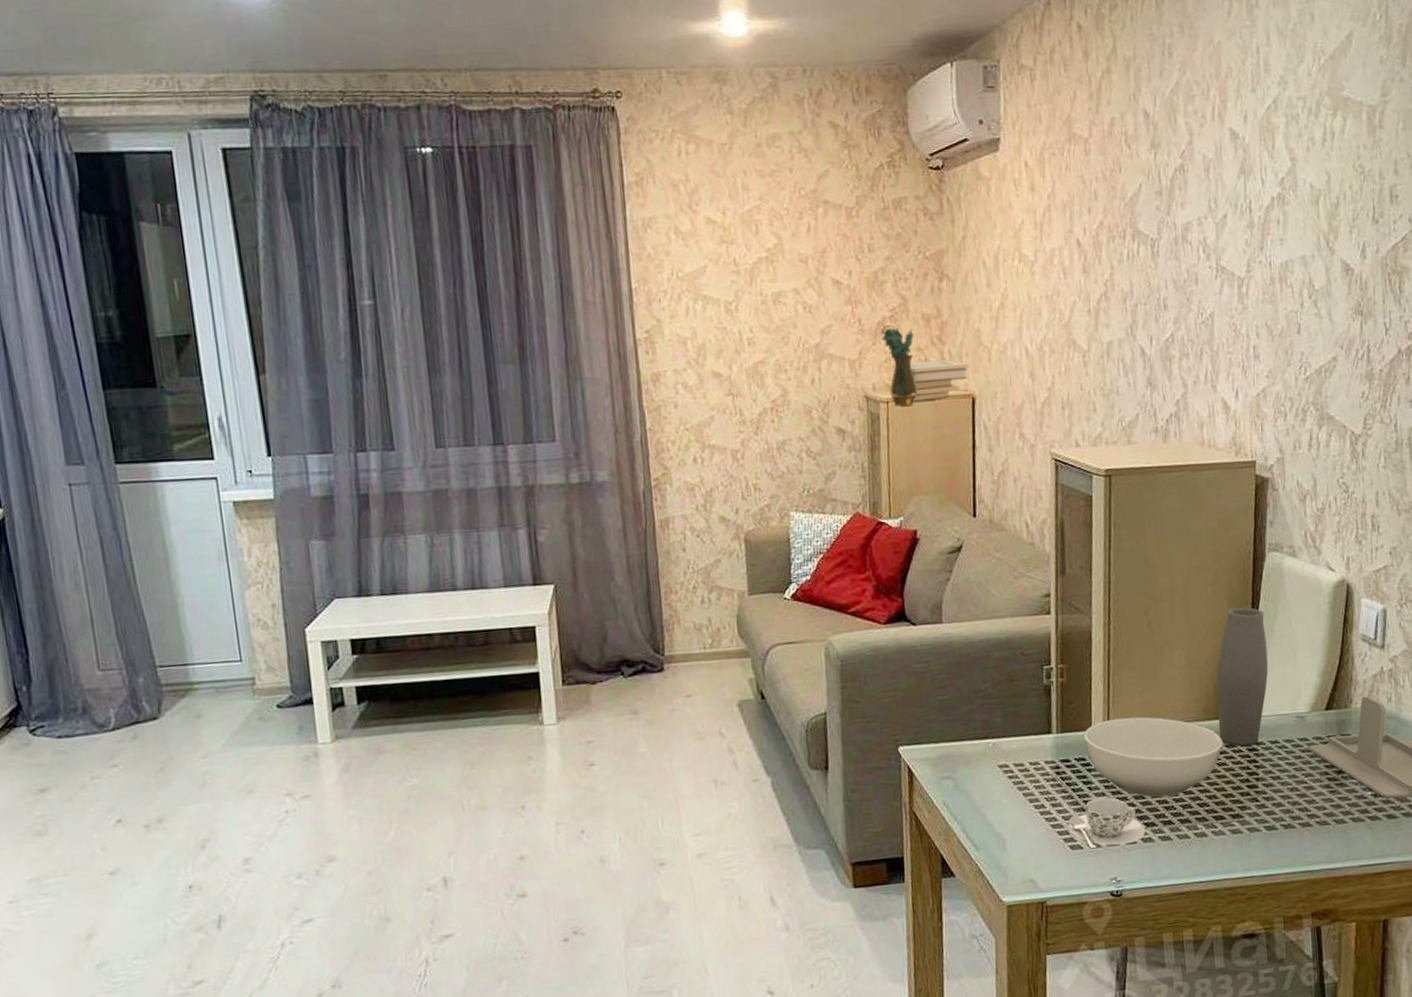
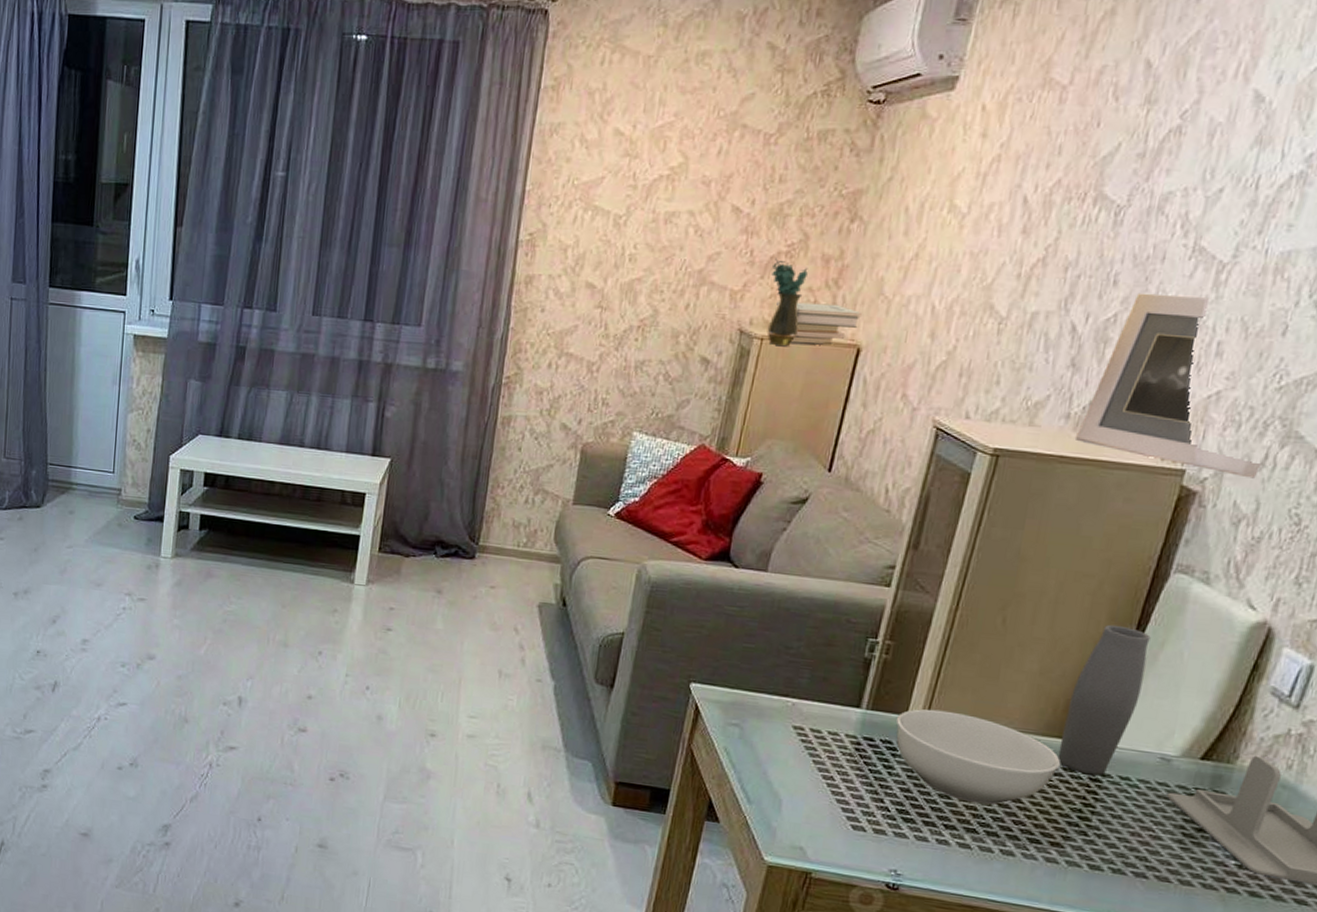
teacup: present [1068,797,1146,849] -> none [854,785,944,840]
picture frame: none [1166,310,1310,459] -> present [1074,293,1263,479]

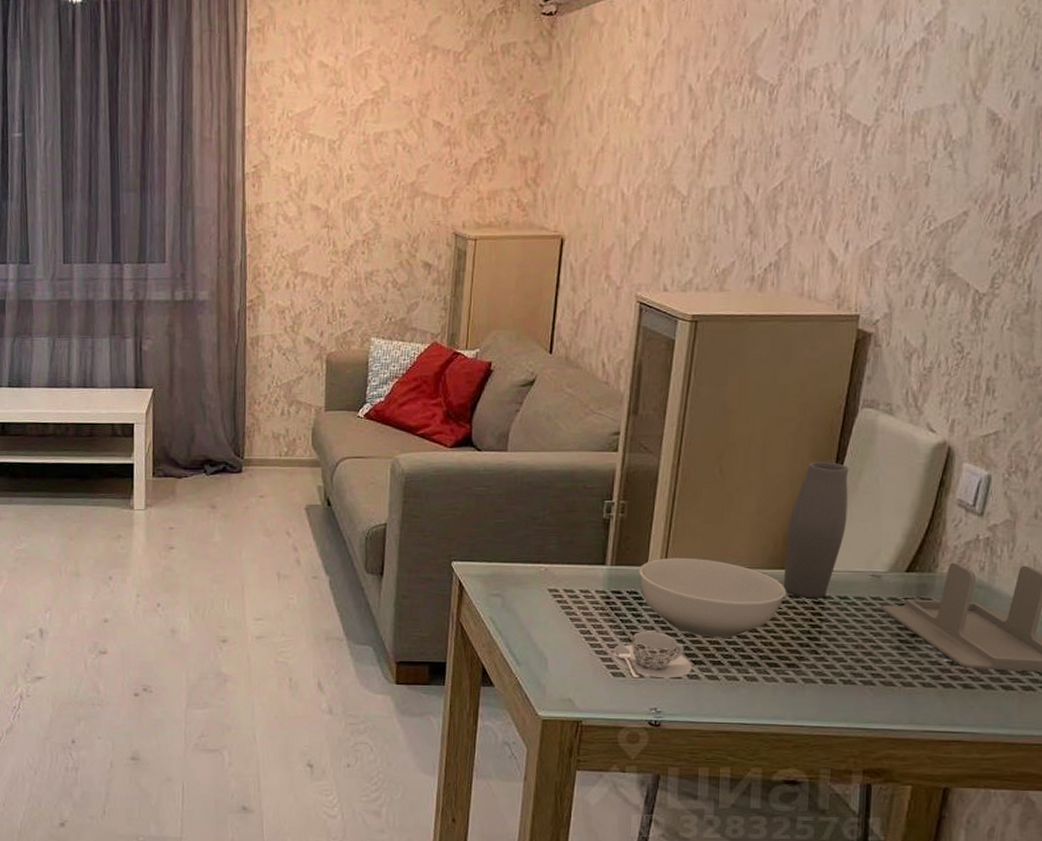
vase: present [766,258,808,346] -> none [476,164,508,244]
books: present [776,301,863,346] -> none [484,201,562,242]
teacup: none [854,785,944,840] -> present [612,631,693,678]
picture frame: present [1074,293,1263,479] -> none [760,159,924,316]

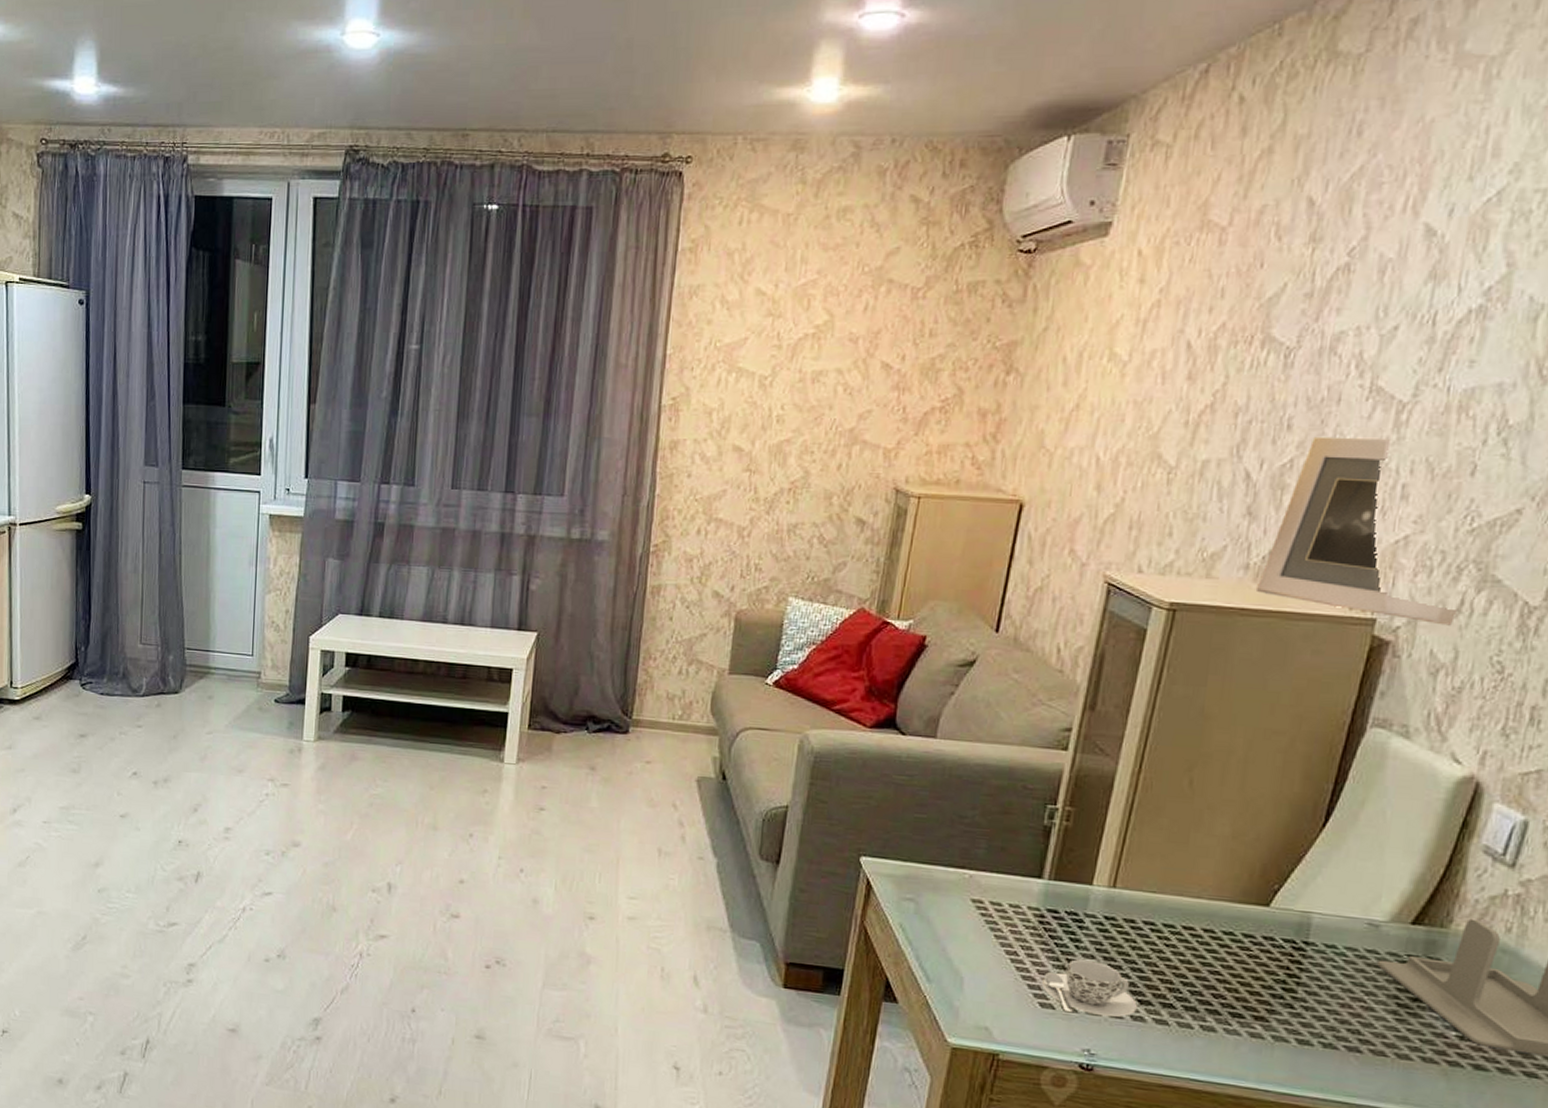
bowl: present [639,557,787,638] -> none [1081,877,1261,978]
picture frame: none [760,159,924,316] -> present [1255,436,1458,626]
vase: present [783,461,849,599] -> none [1256,783,1349,945]

